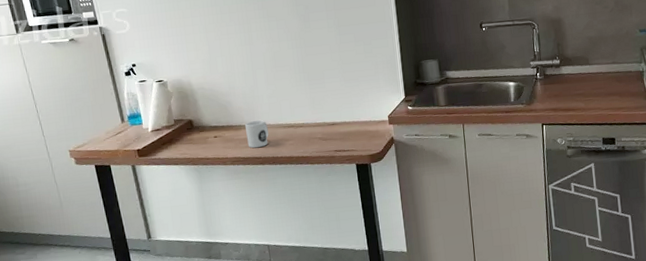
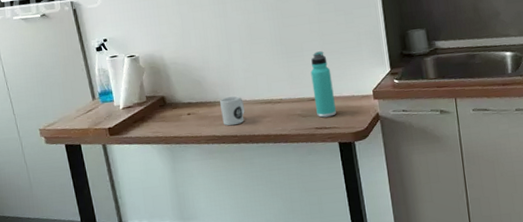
thermos bottle: none [331,79,354,141] -> present [310,51,336,118]

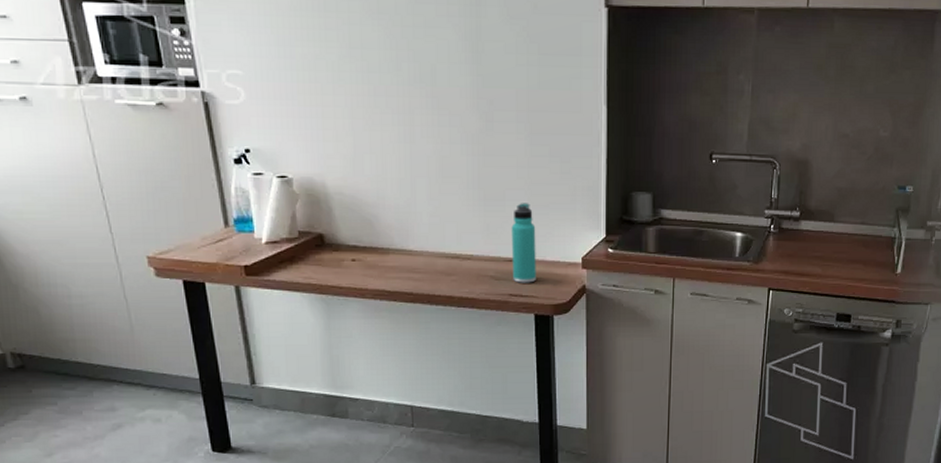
mug: present [219,96,245,126] -> none [394,245,425,281]

